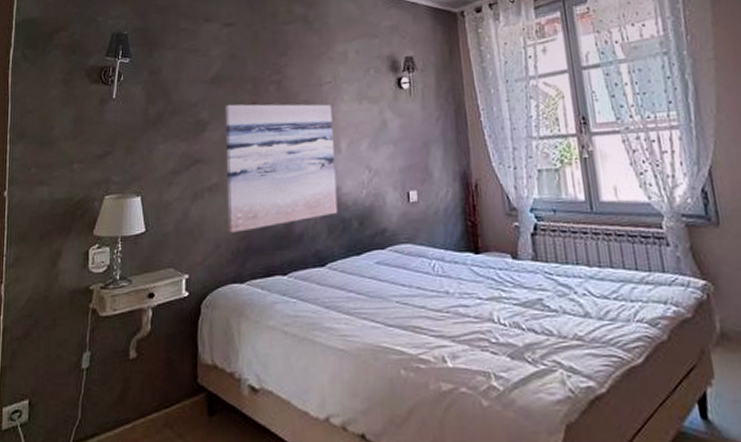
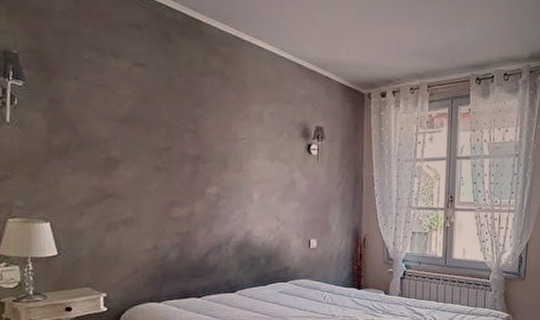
wall art: present [225,104,338,233] -> none [138,146,248,262]

